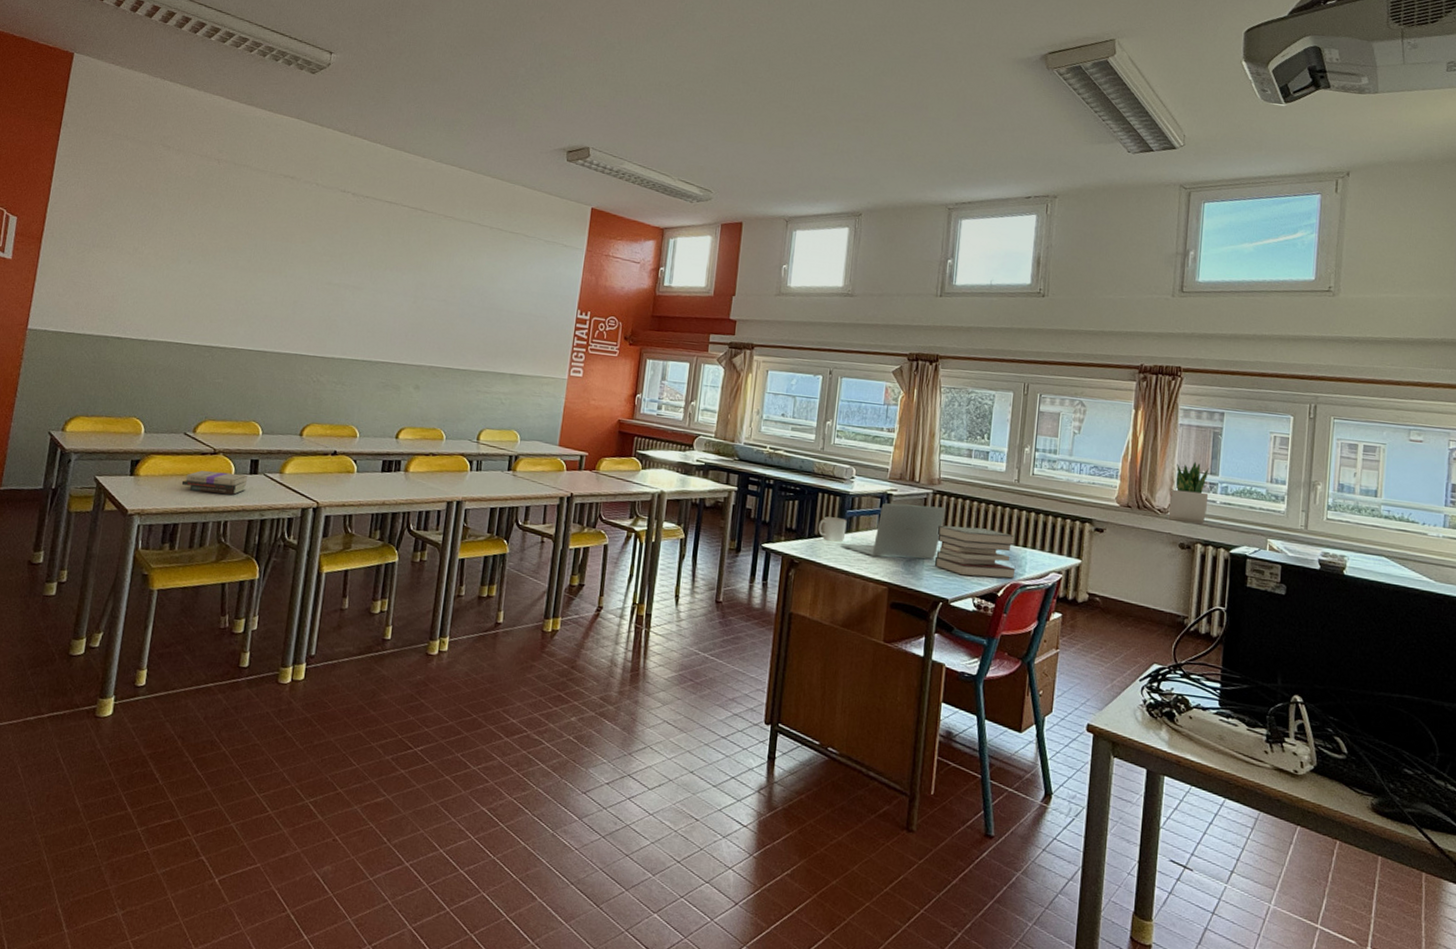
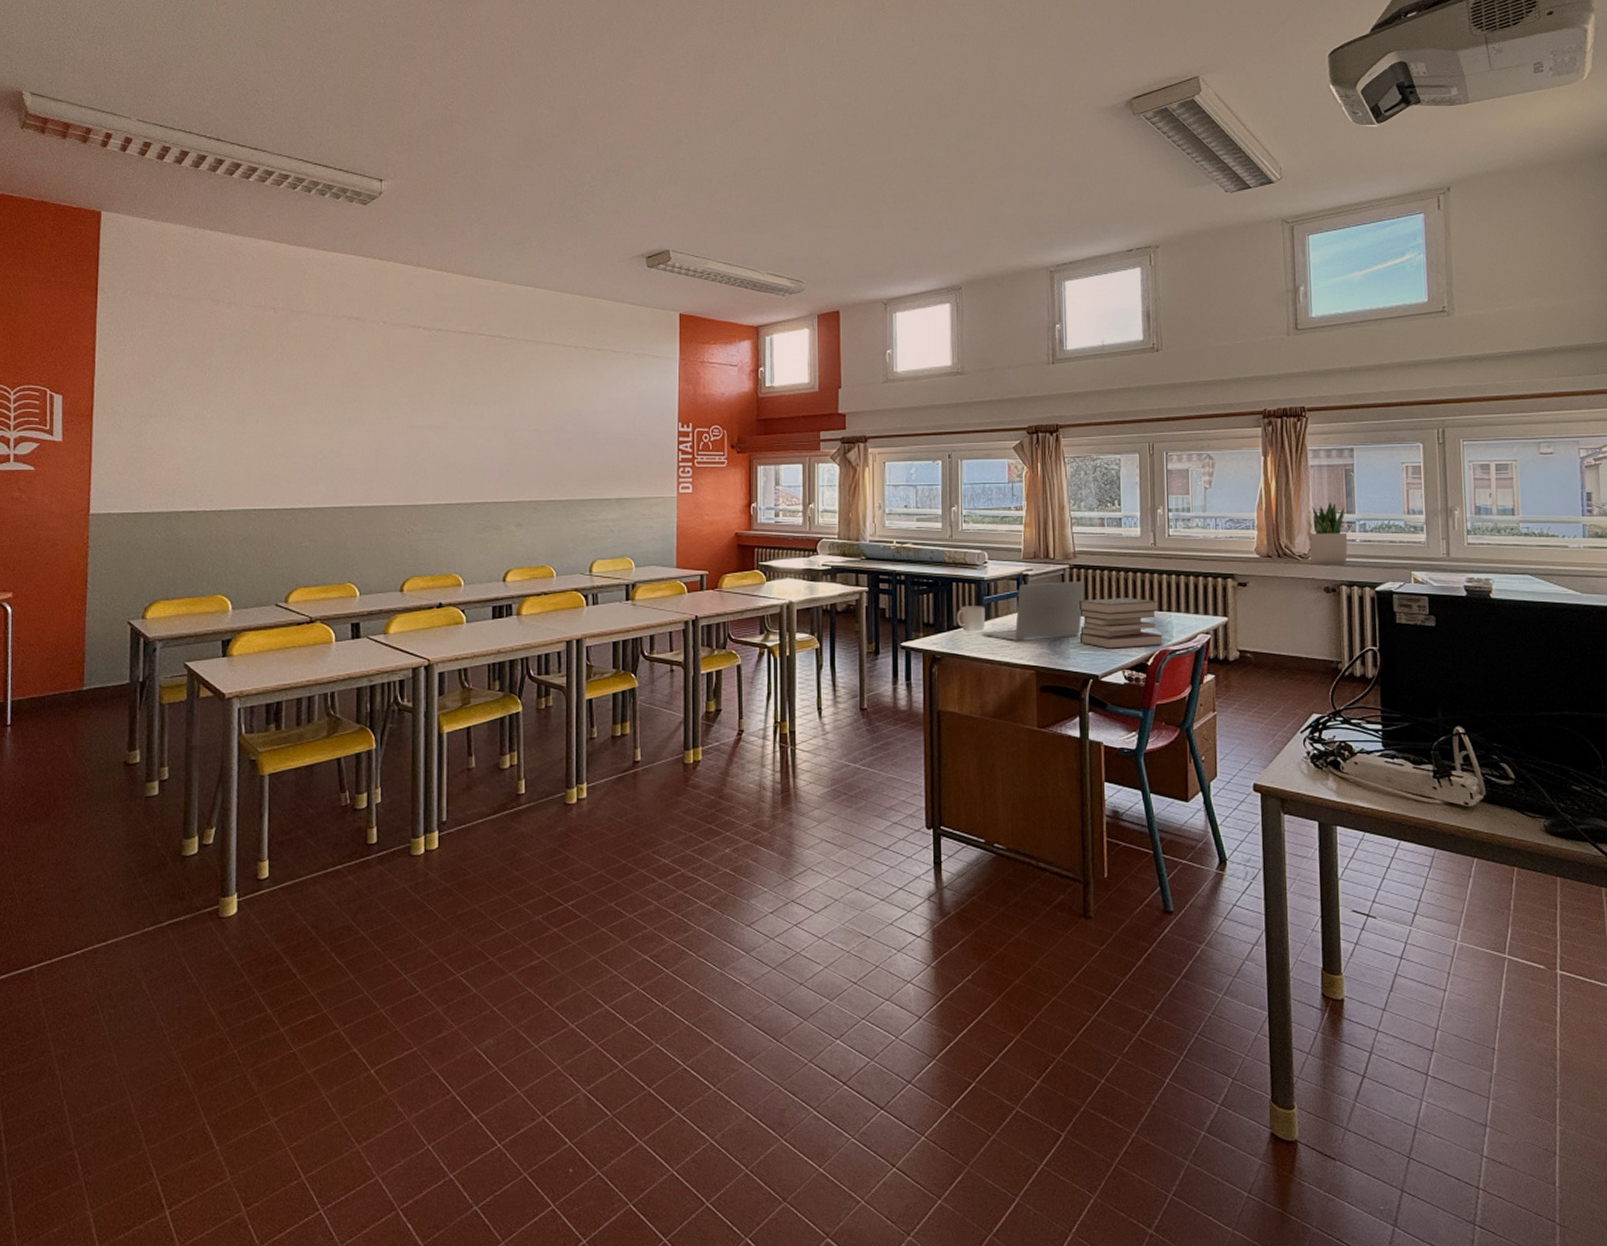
books: present [181,470,248,495] -> none [279,640,351,665]

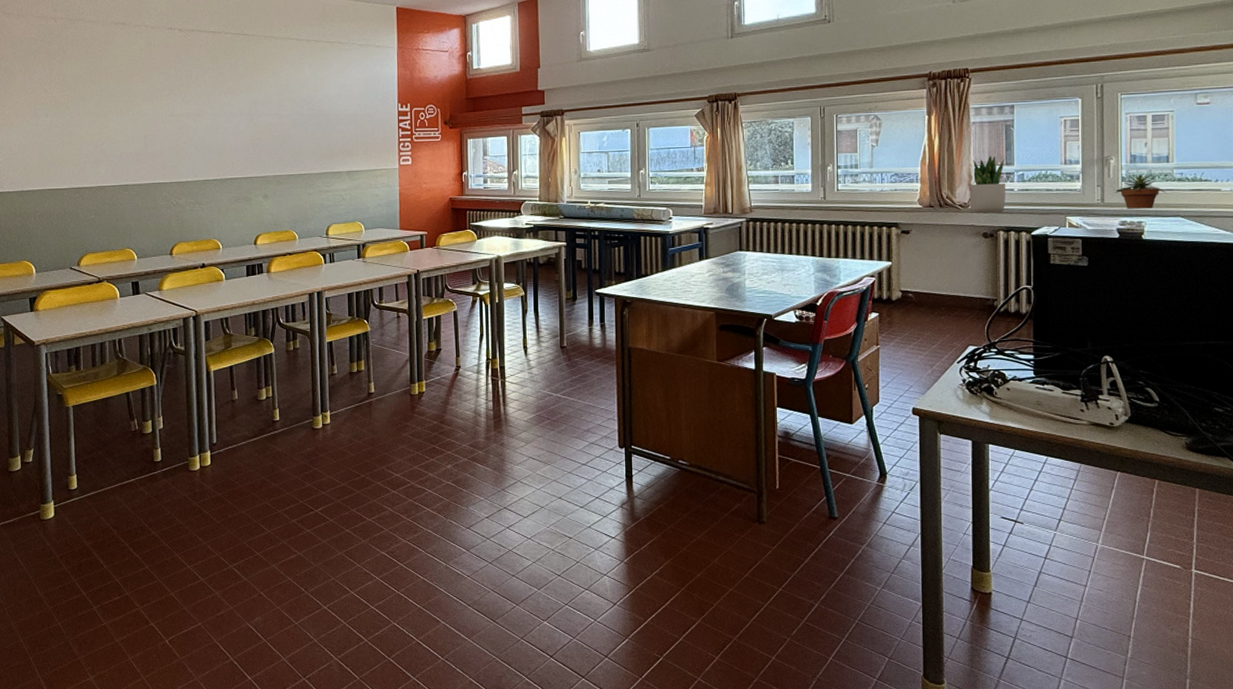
mug: present [957,606,986,632] -> none [645,256,671,279]
laptop: present [982,581,1084,641] -> none [667,233,760,286]
books: present [1078,598,1163,649] -> none [754,246,831,292]
potted plant: none [1461,526,1512,565] -> present [1115,173,1166,209]

